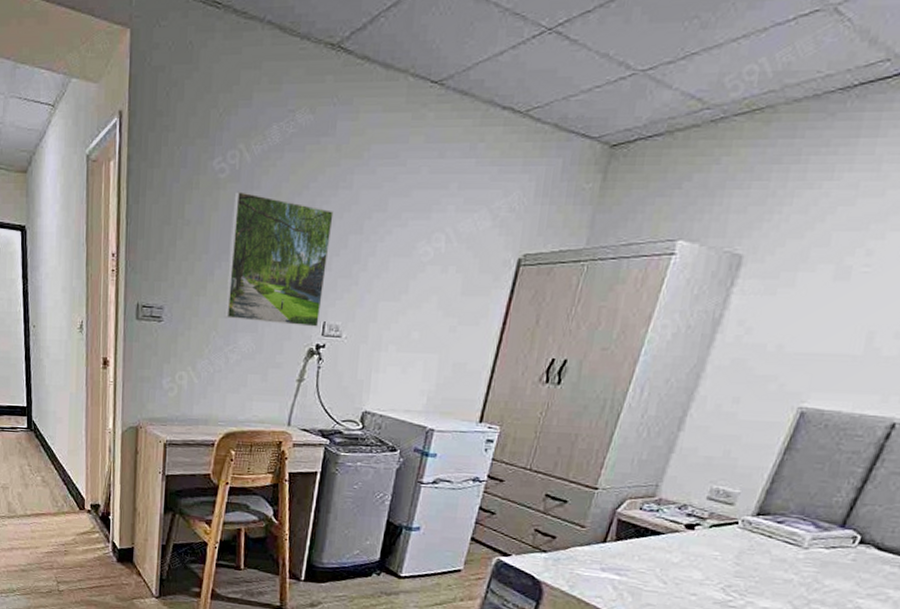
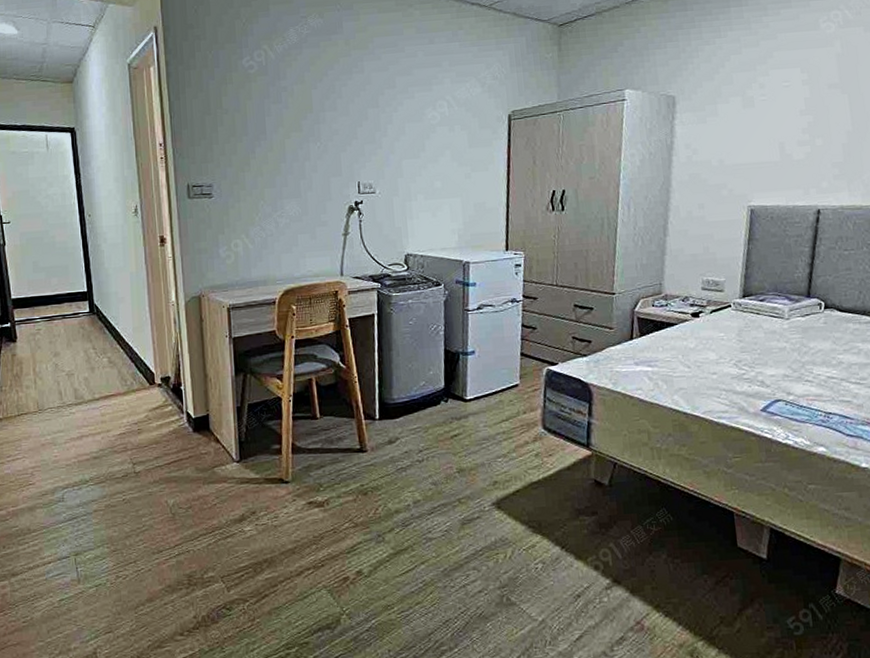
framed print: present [224,192,334,327] -> none [264,82,354,189]

